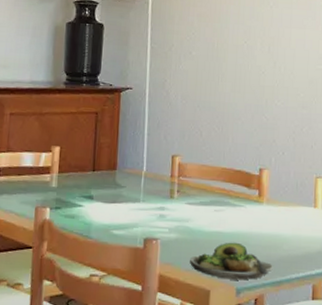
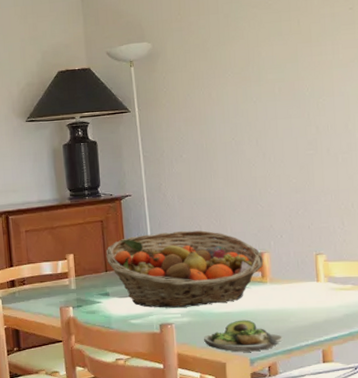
fruit basket: none [95,134,263,222] -> present [106,230,264,308]

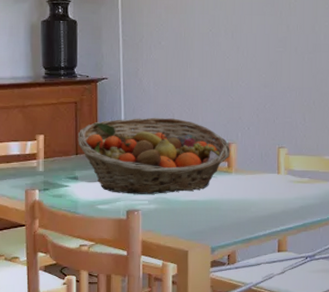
salad plate: present [204,319,283,352] -> none [169,208,243,240]

